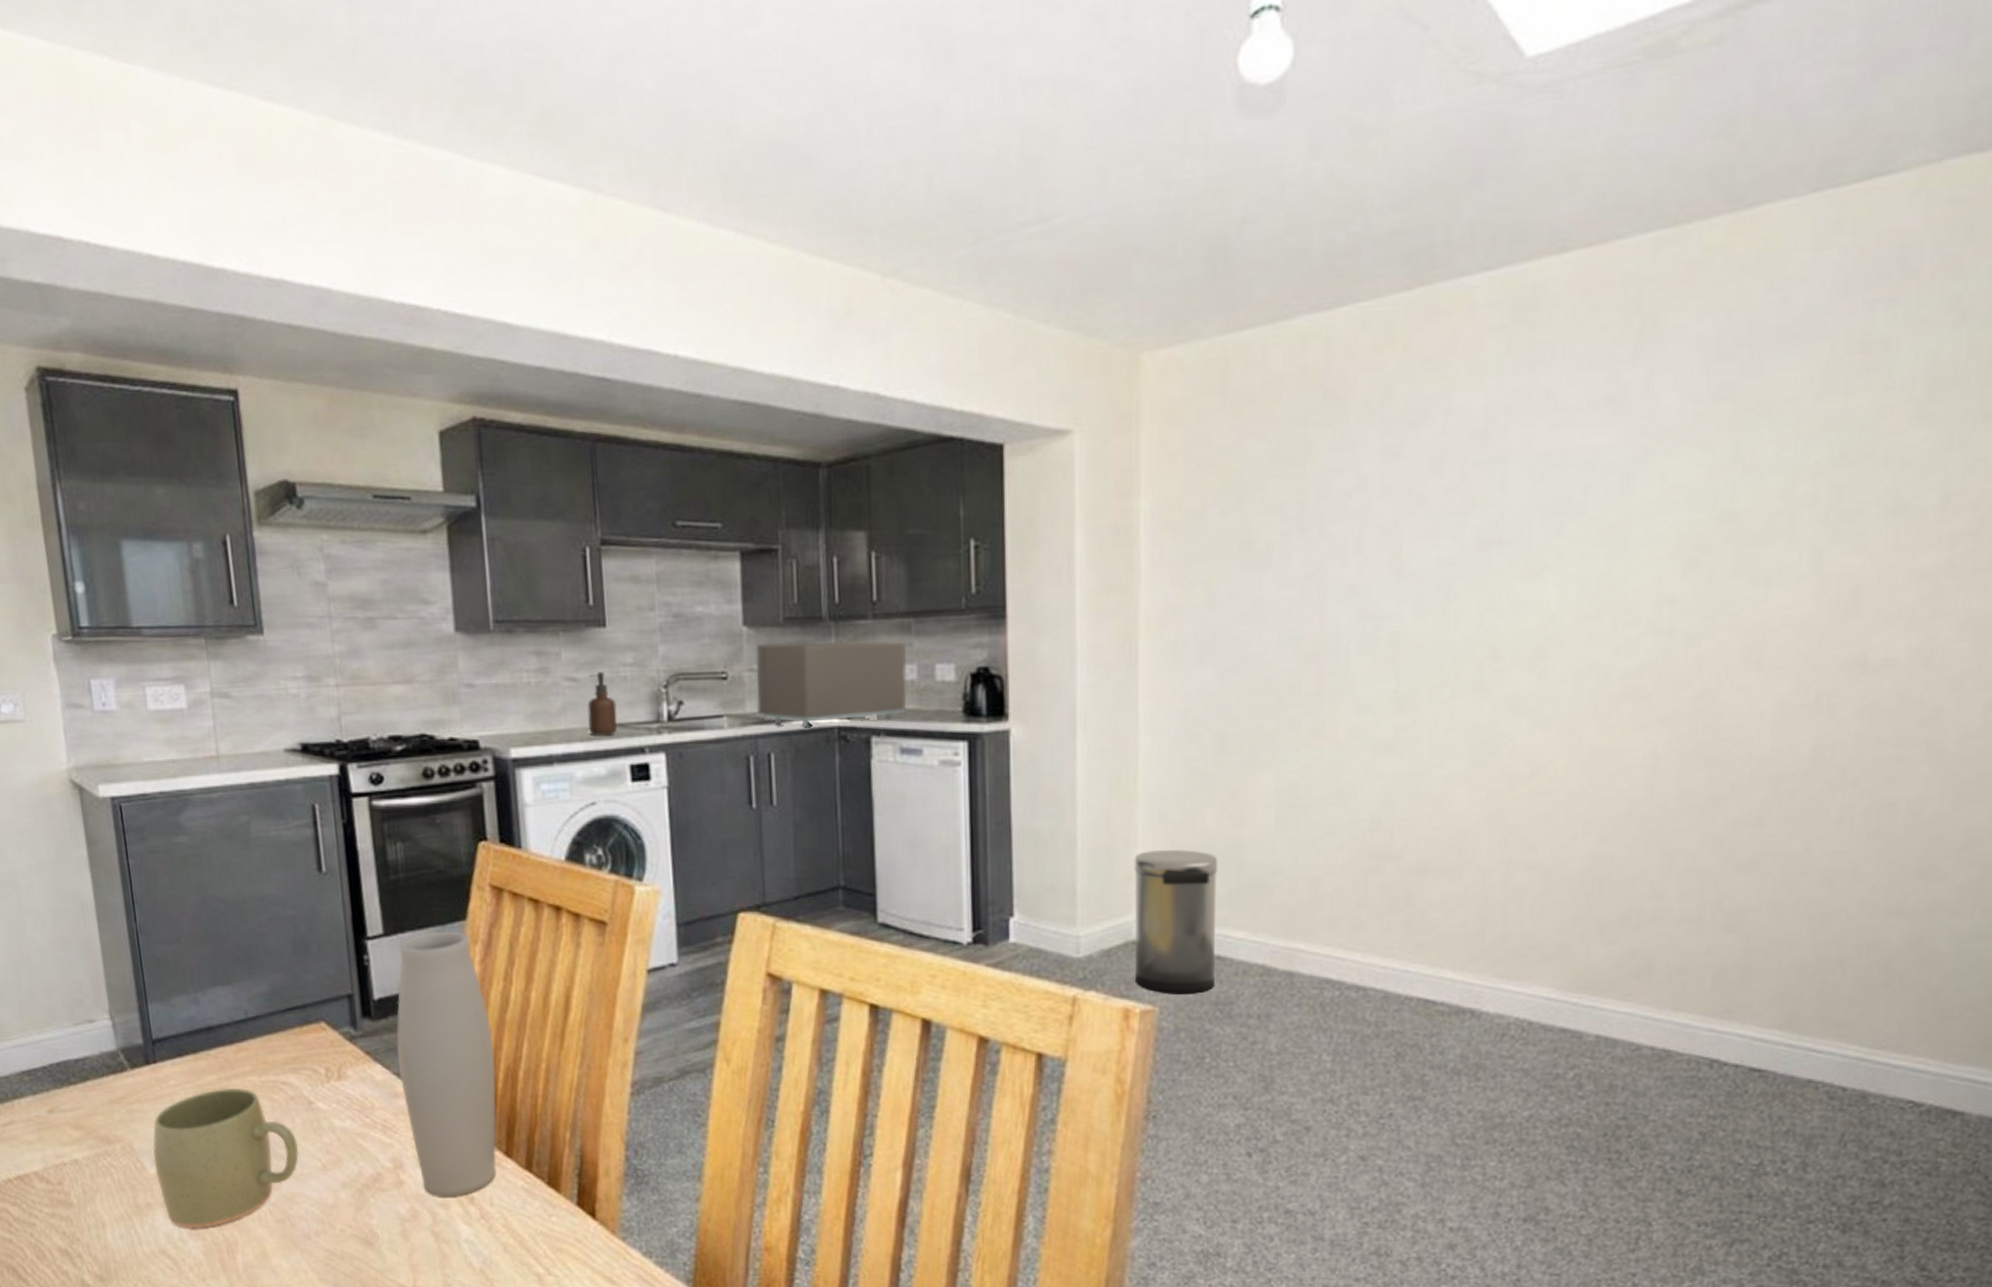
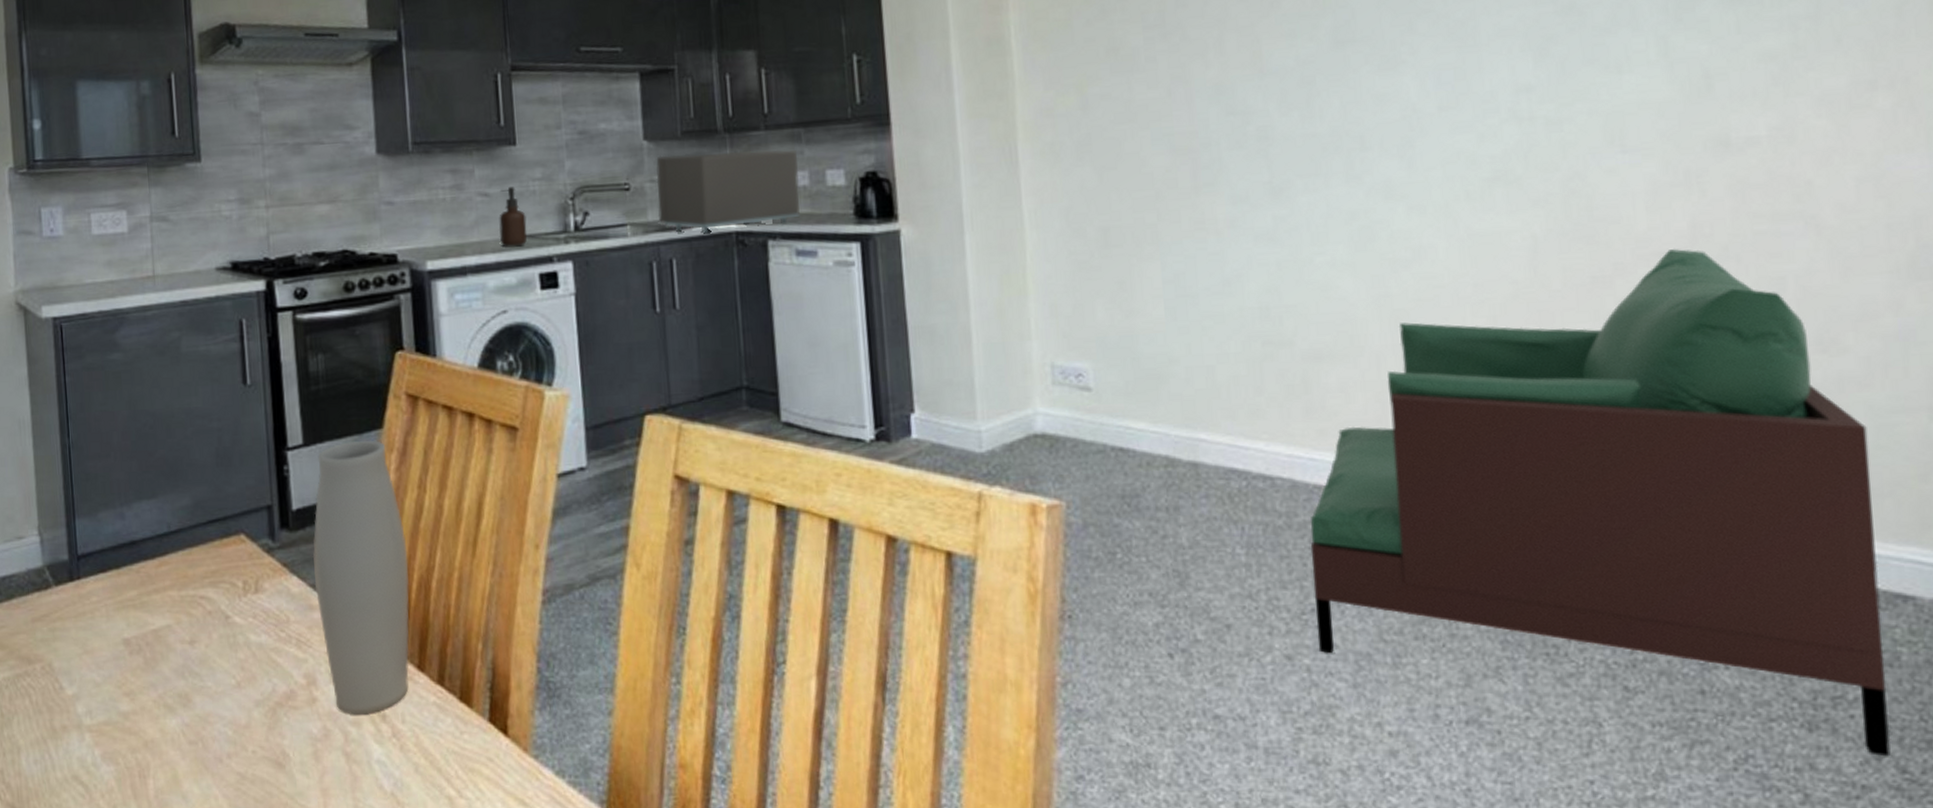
mug: present [152,1088,299,1229] -> none [71,603,215,752]
pedal bin: present [1134,850,1218,996] -> none [1029,342,1120,489]
armchair: none [1392,771,1949,1256] -> present [1310,248,1891,757]

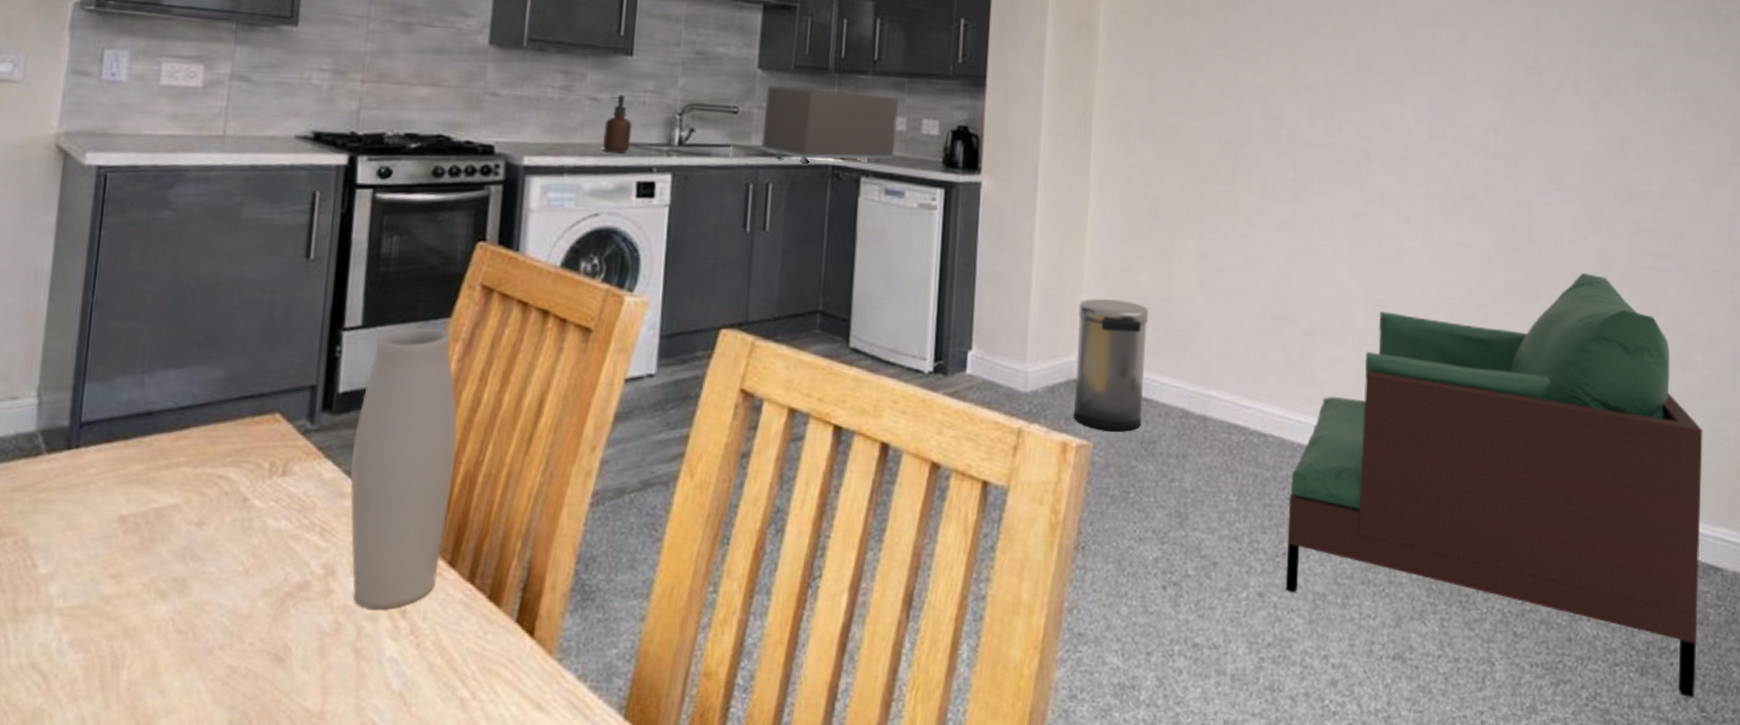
pedal bin: none [1029,342,1120,489] -> present [1073,299,1149,433]

